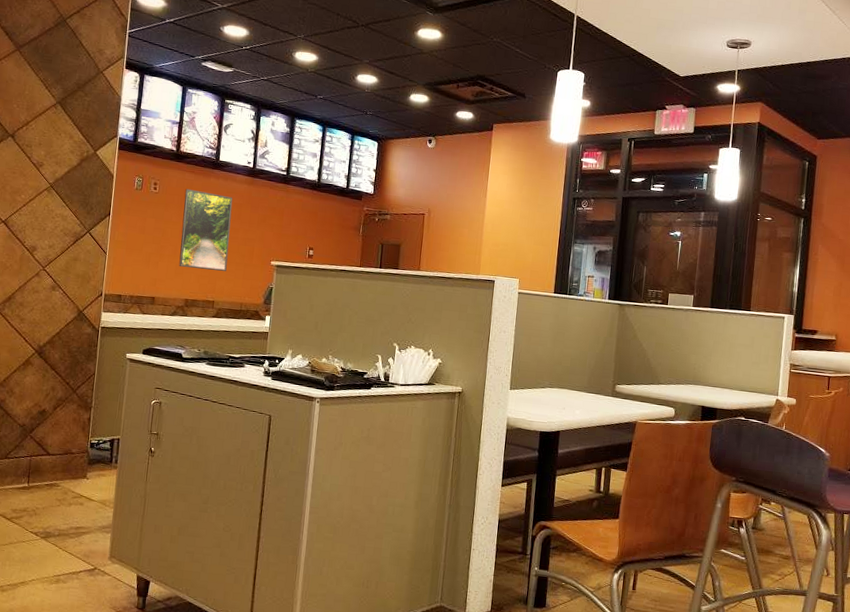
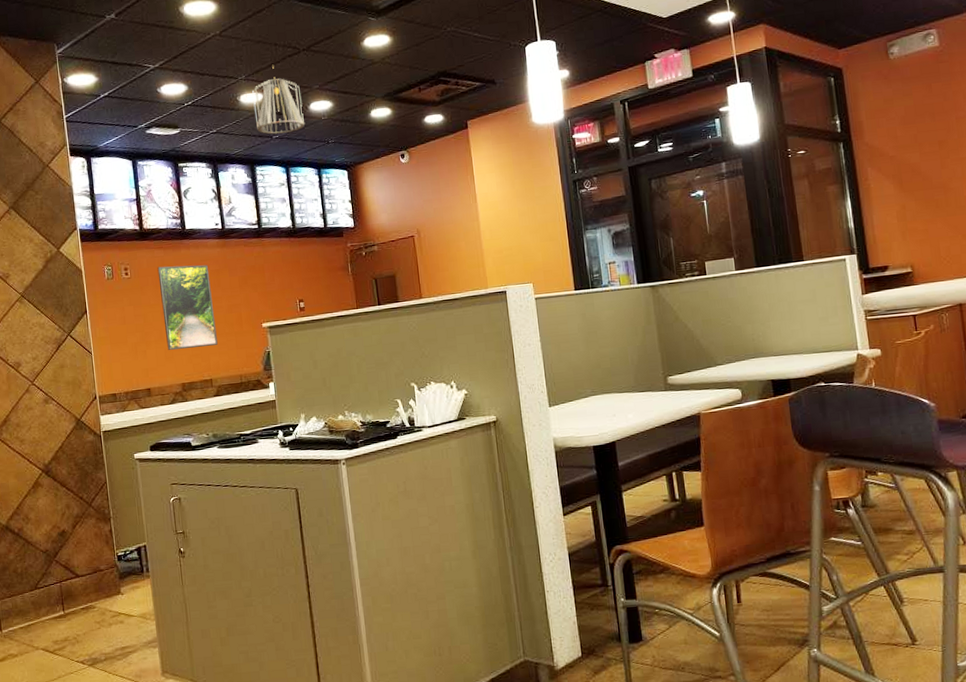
pendant light: none [305,32,352,97] -> present [252,65,305,135]

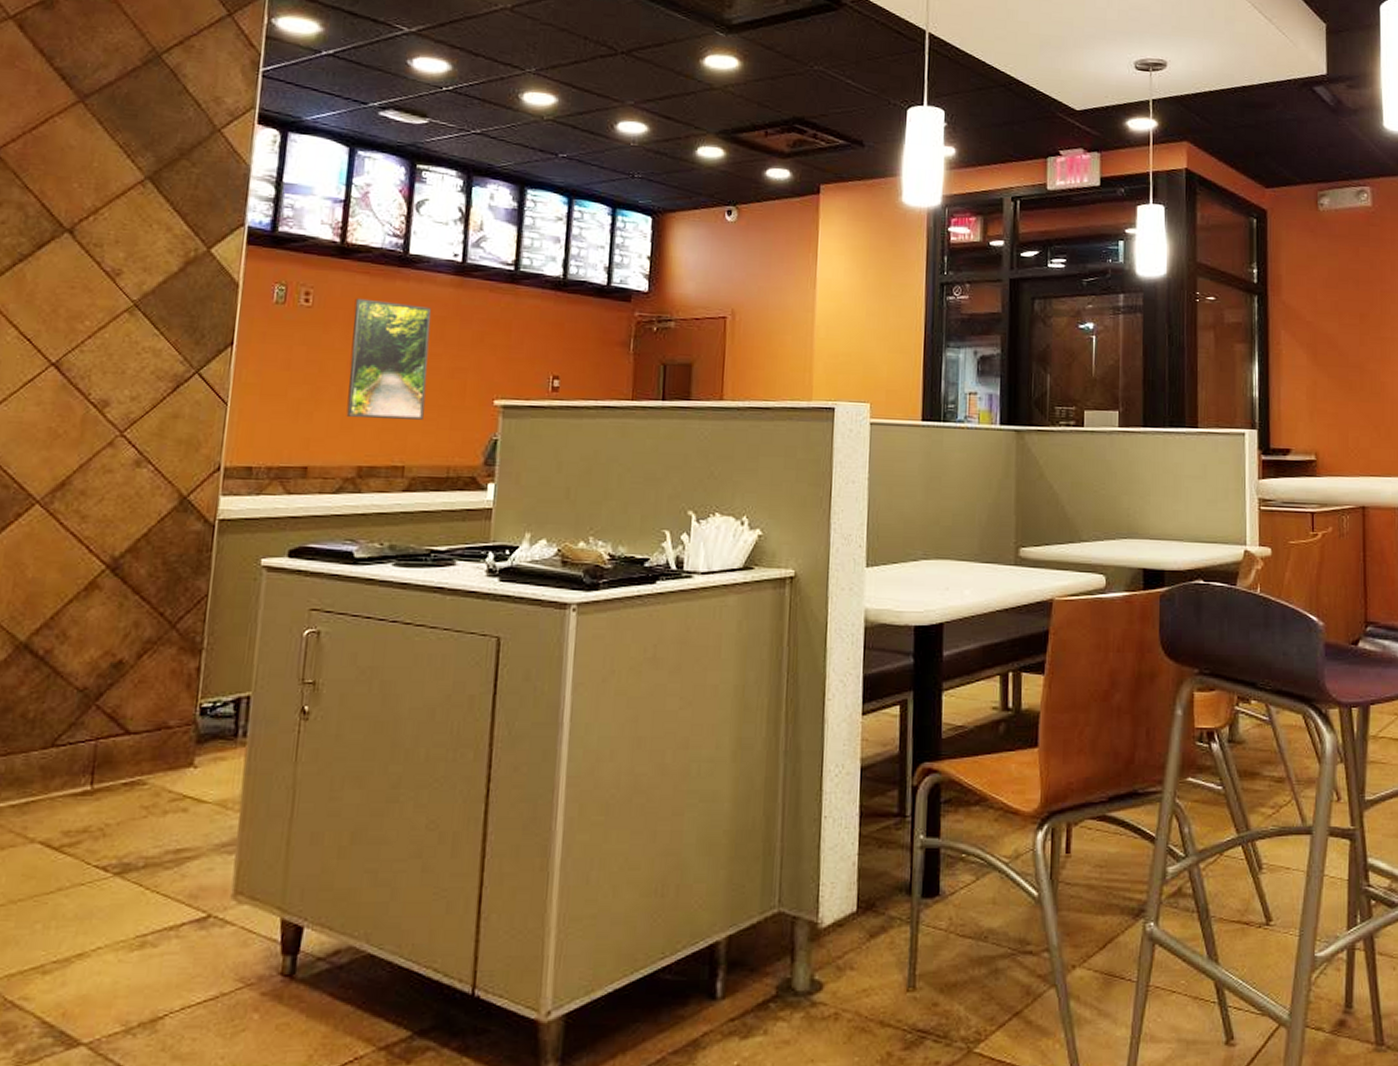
pendant light: present [252,65,305,135] -> none [539,64,608,154]

